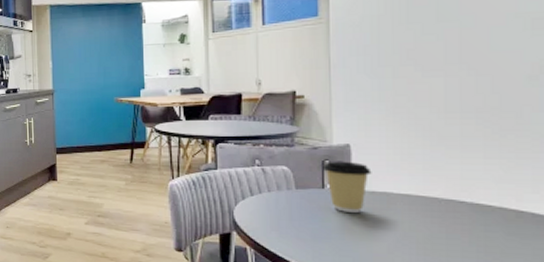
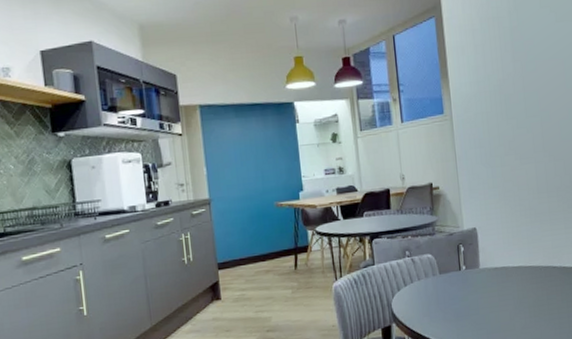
coffee cup: present [322,161,372,213] -> none [458,243,494,290]

